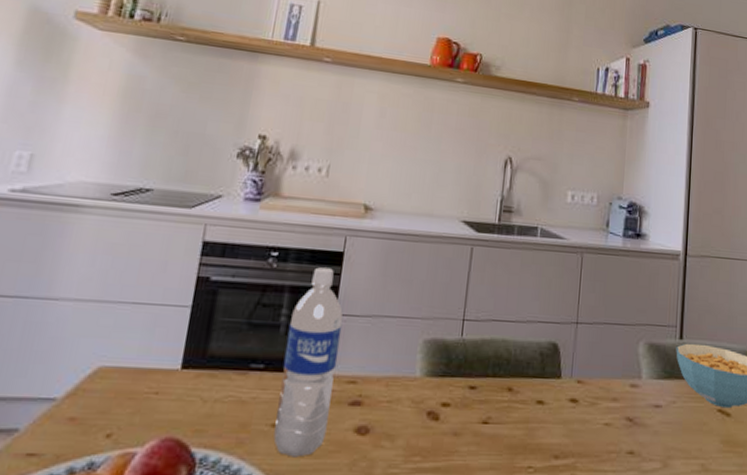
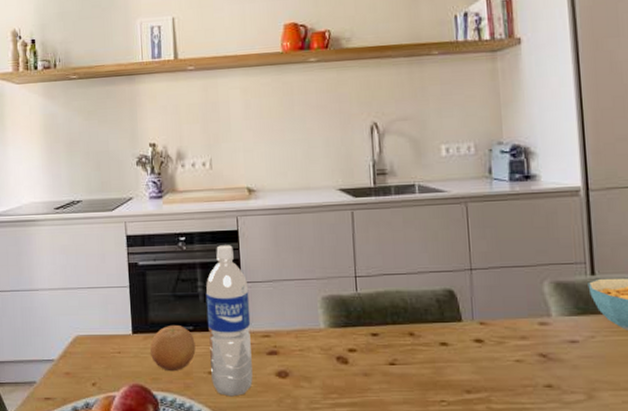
fruit: none [200,361,263,422] -> present [150,326,196,372]

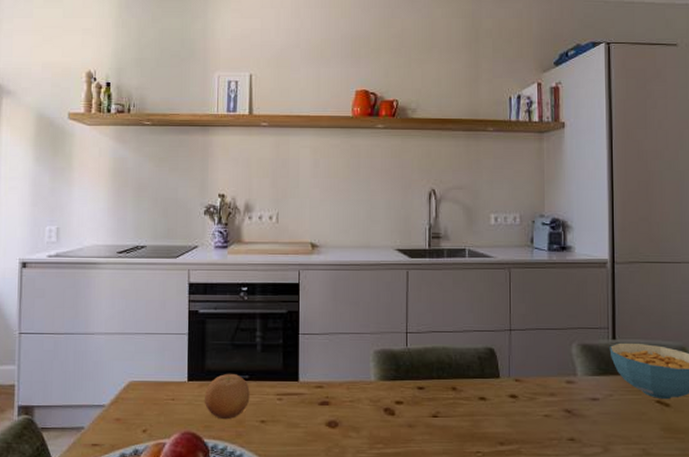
water bottle: present [205,245,253,397] -> none [263,297,306,446]

